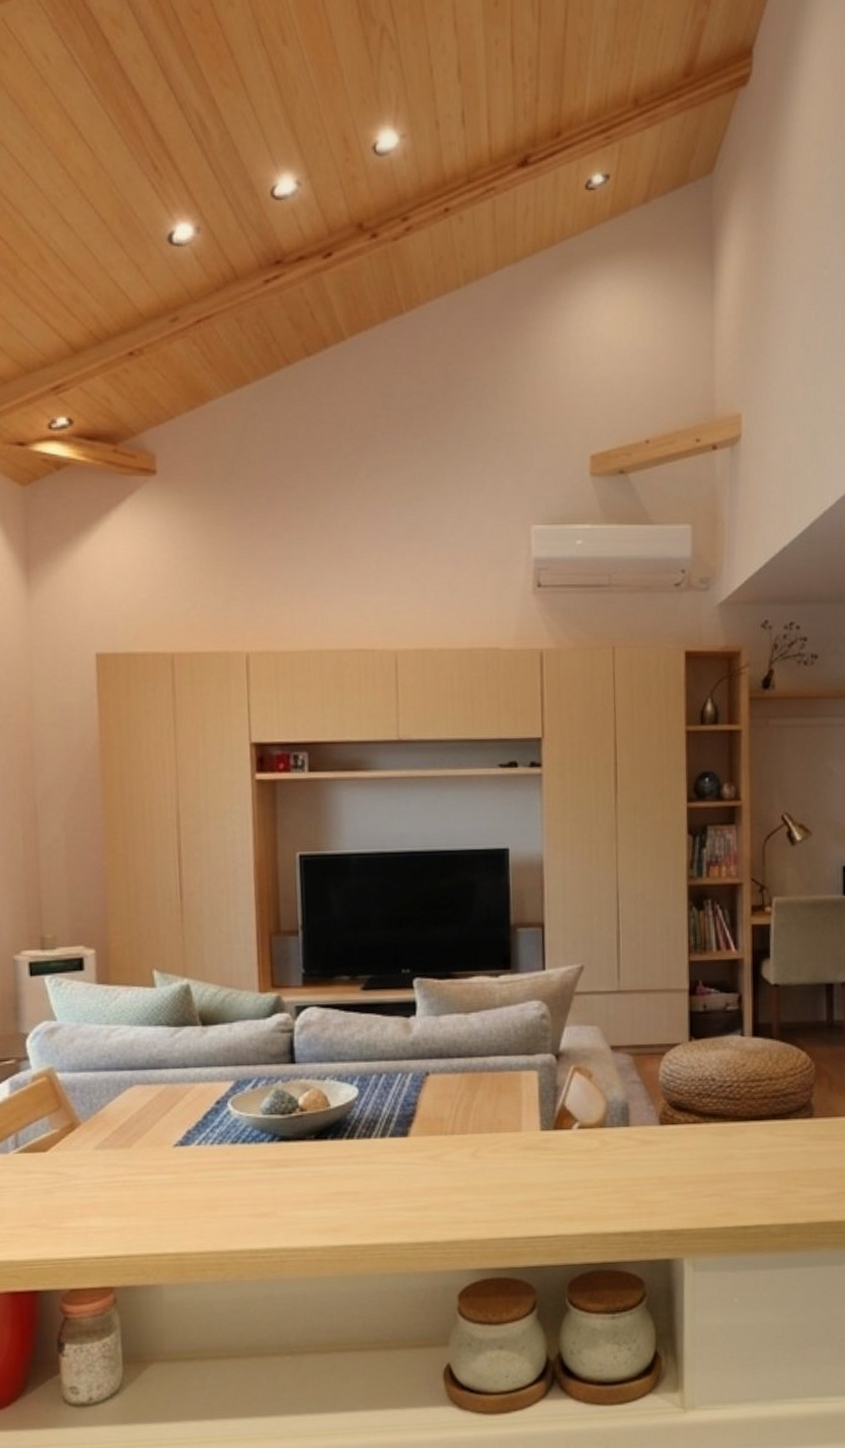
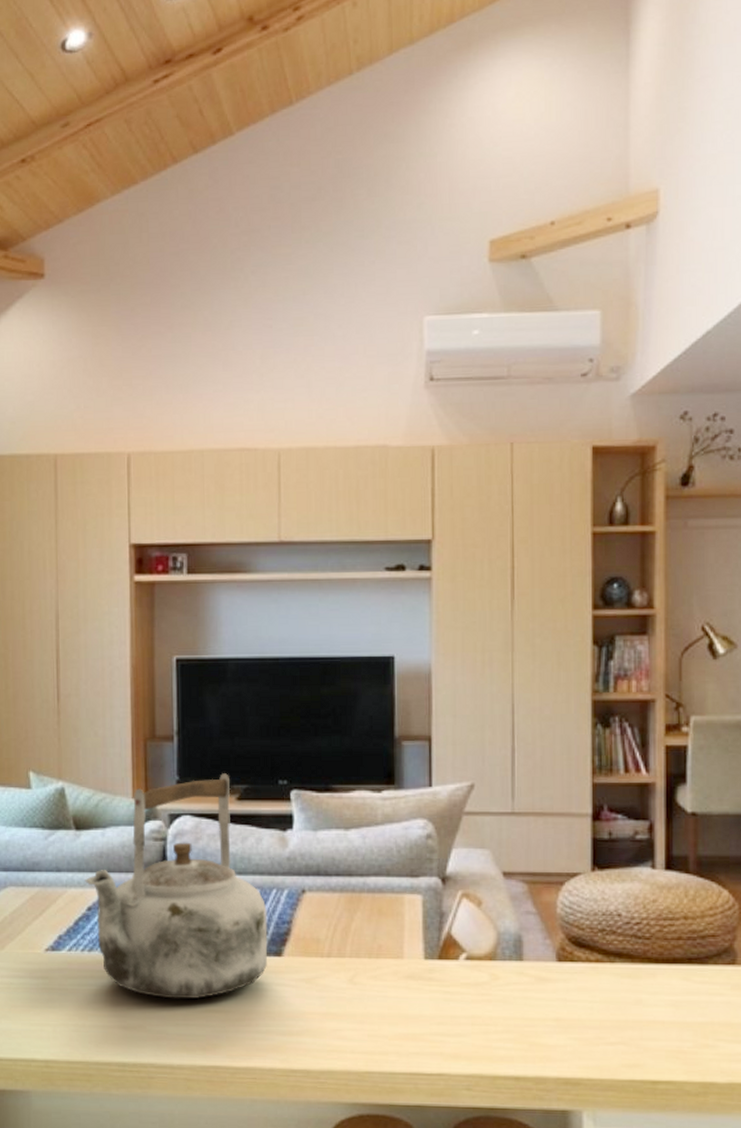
kettle: none [213,965,394,1185] -> present [85,773,268,999]

